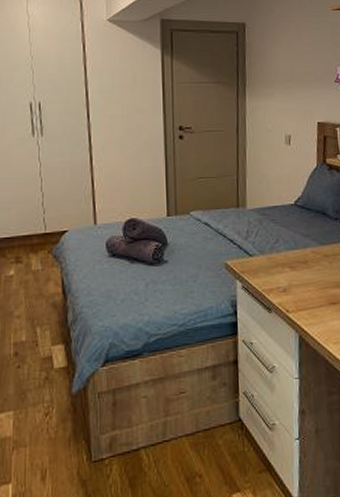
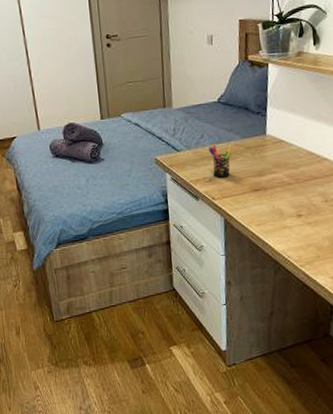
pen holder: none [284,250,309,288] -> present [209,144,233,178]

